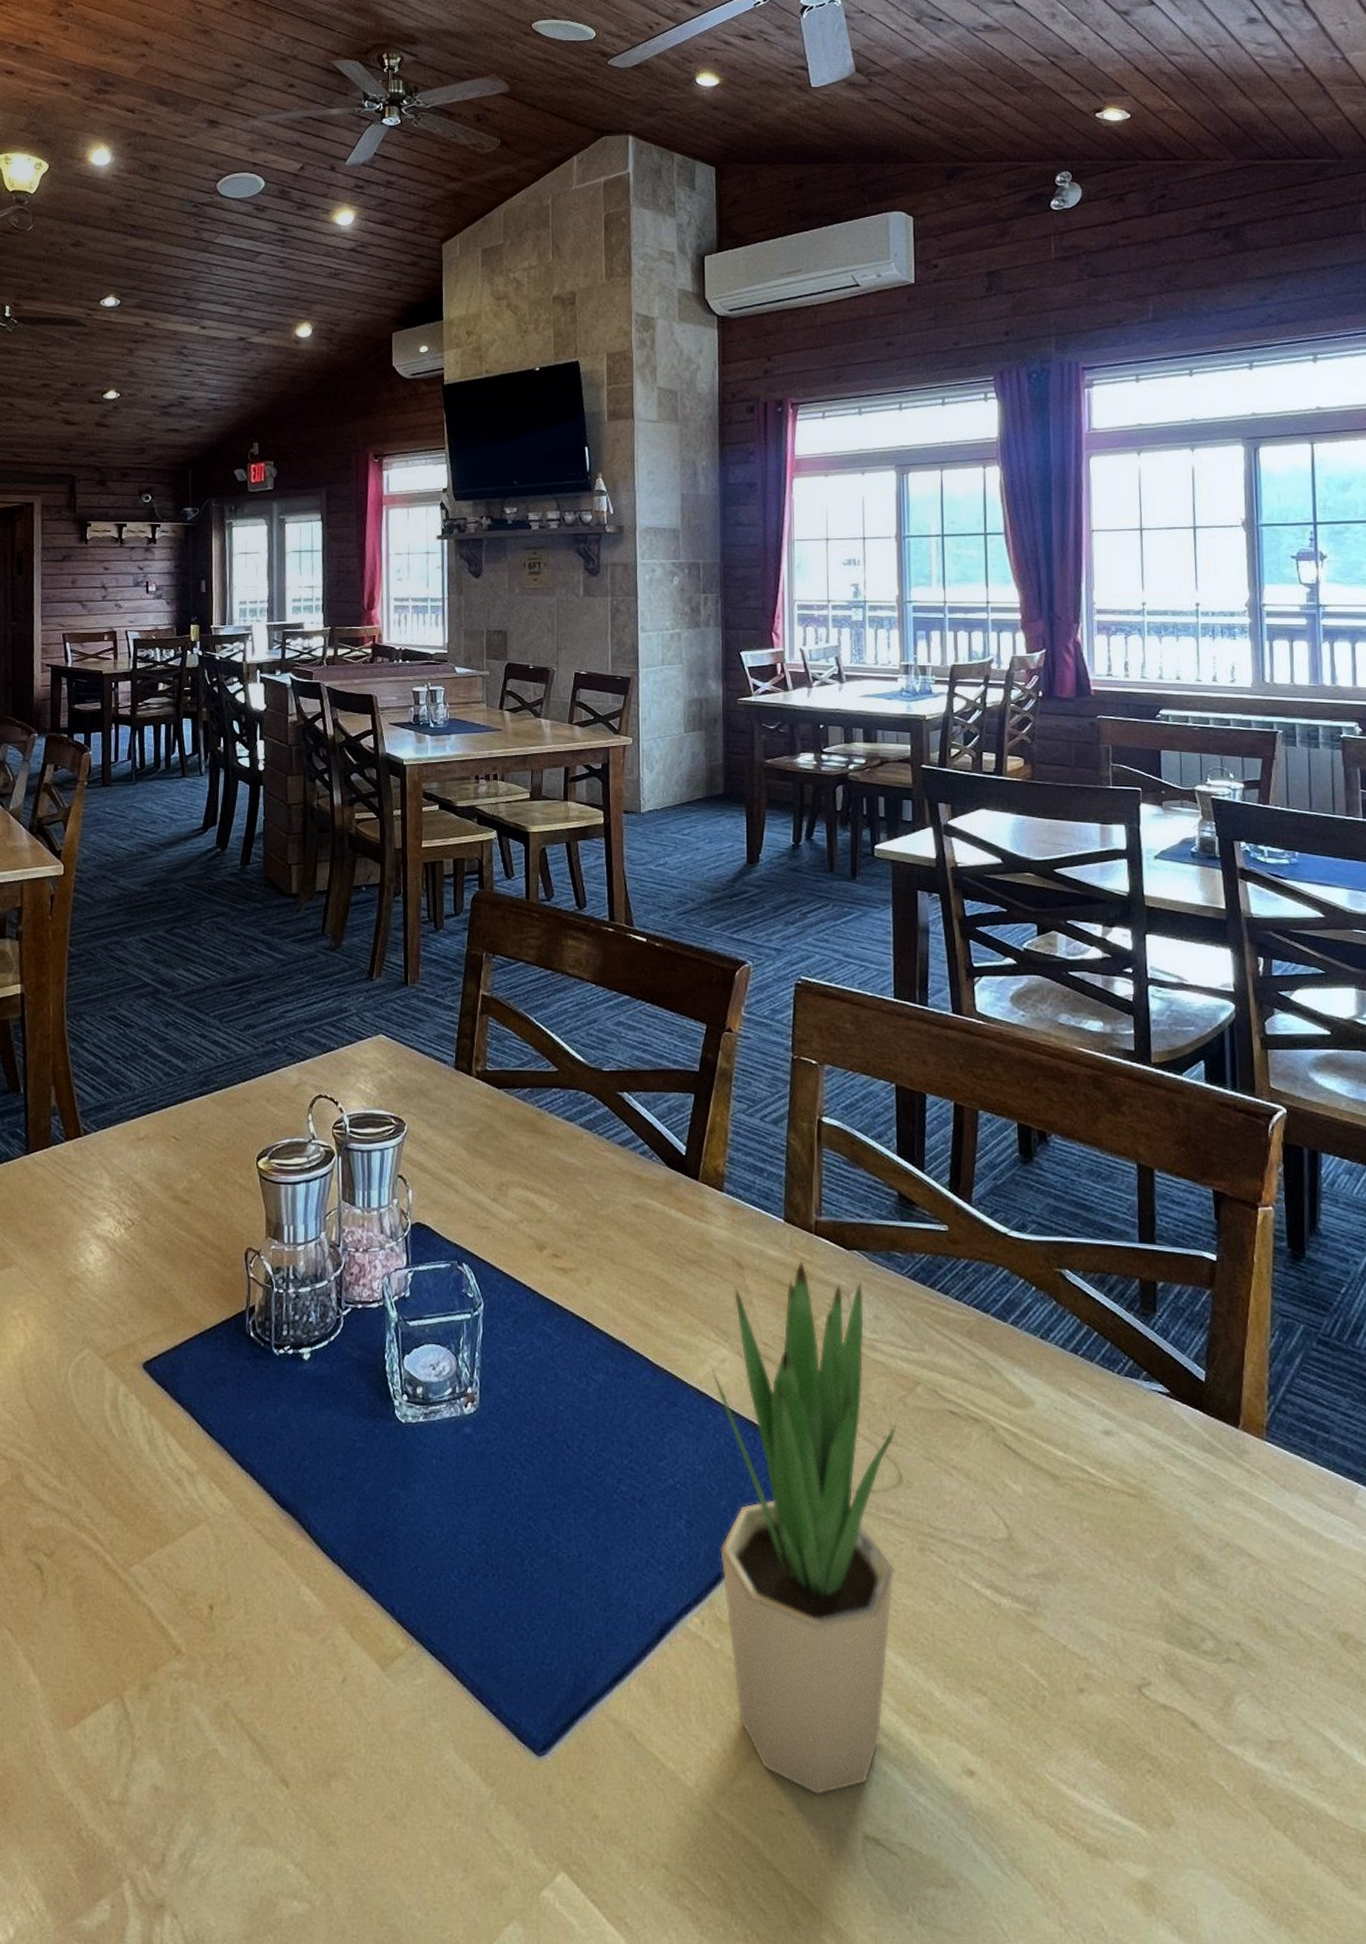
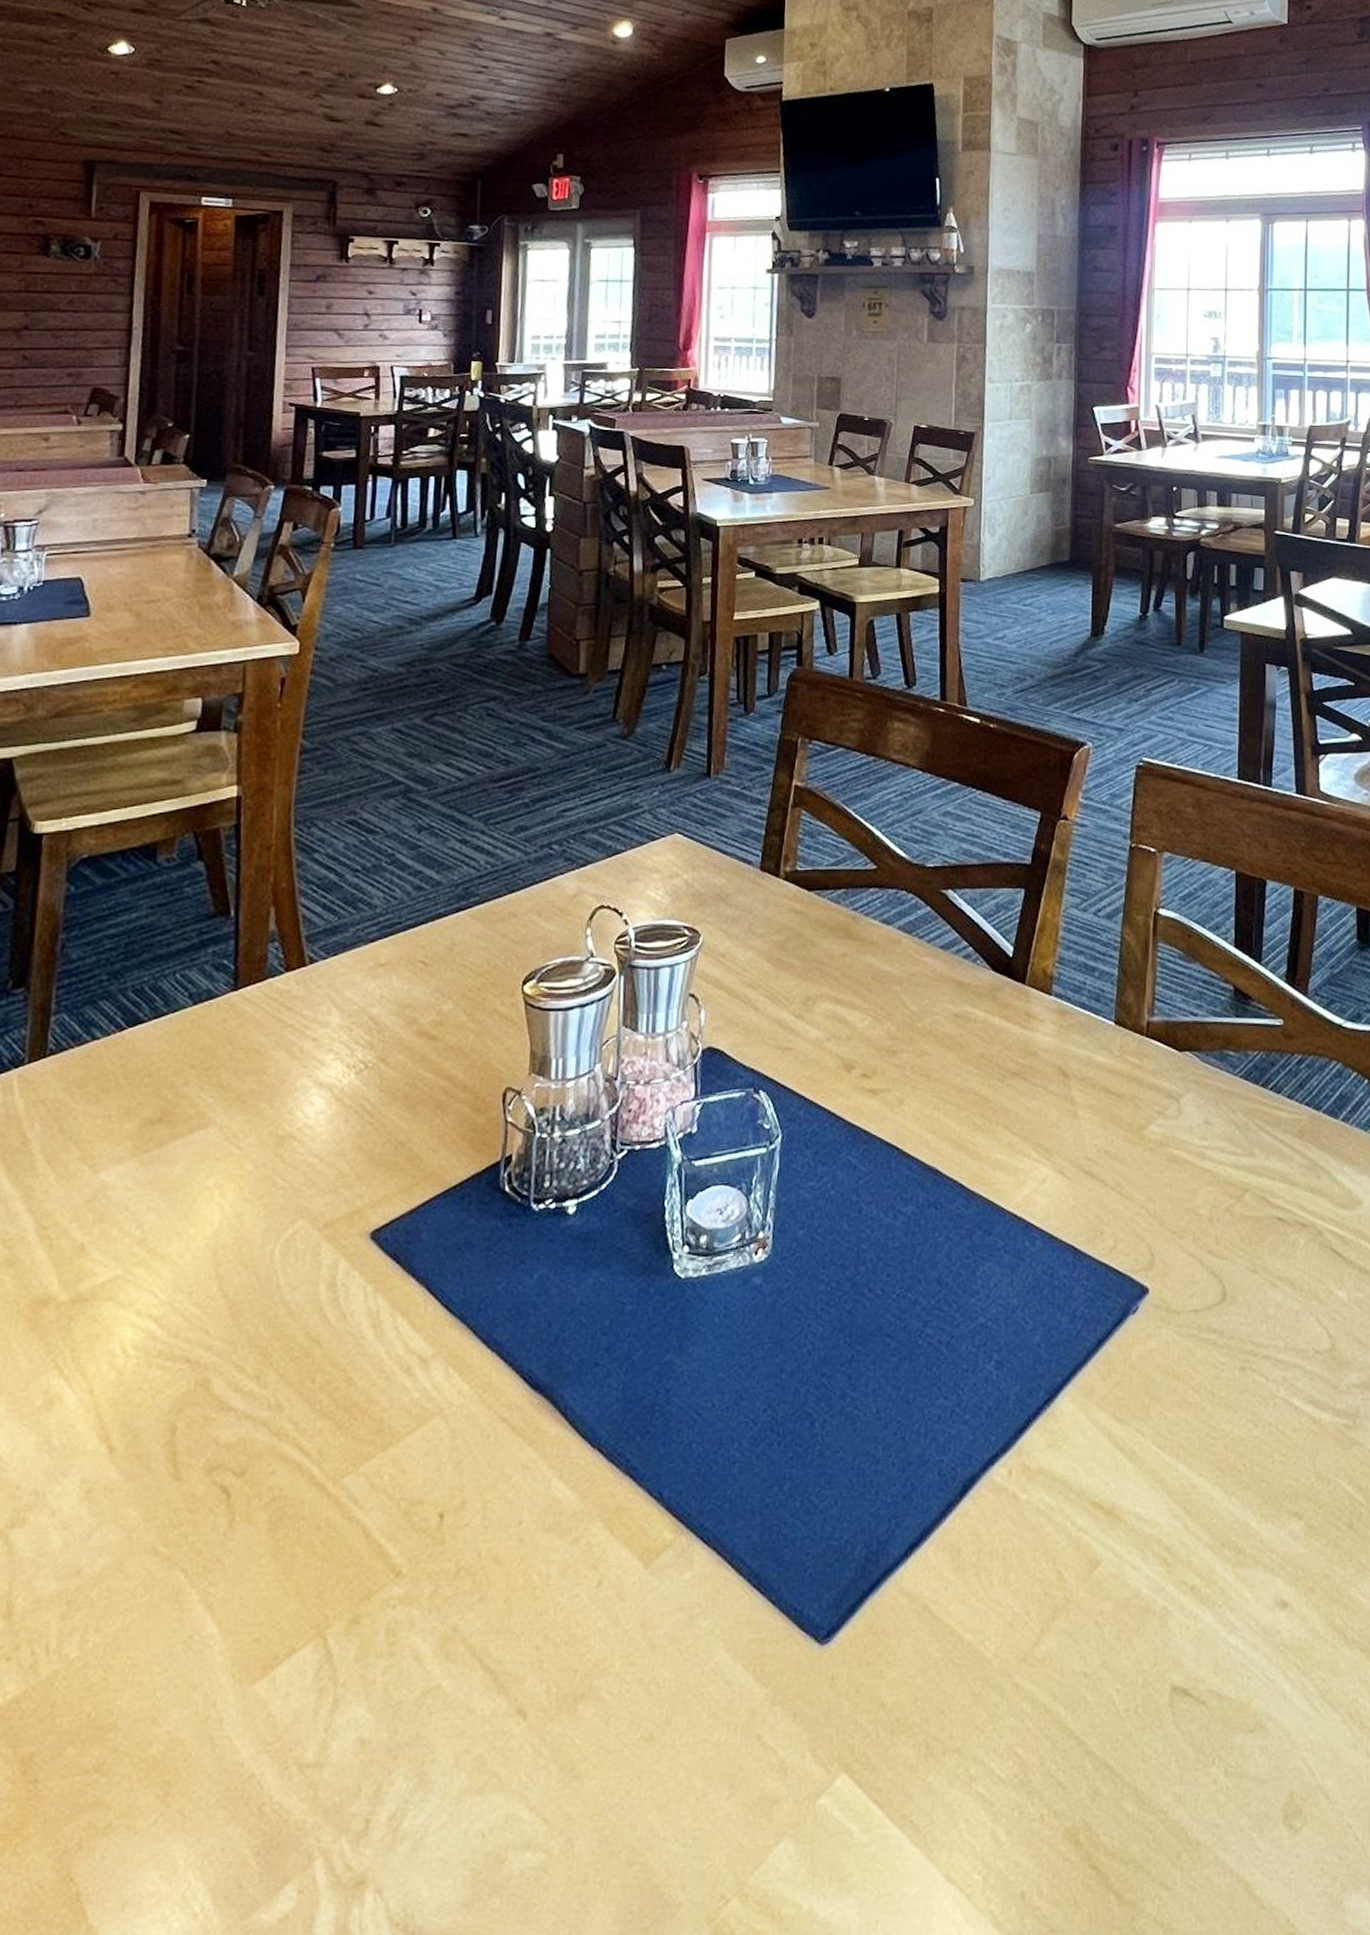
potted plant: present [711,1261,896,1796] -> none [1030,1066,1222,1650]

